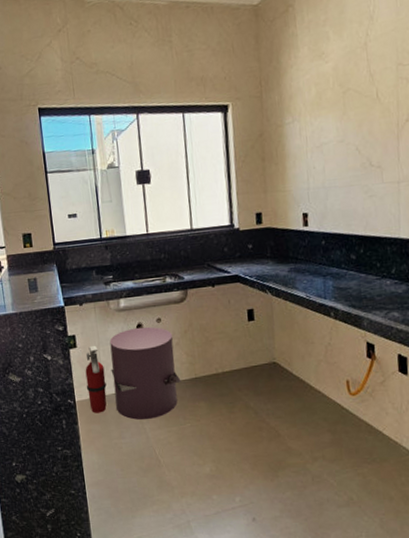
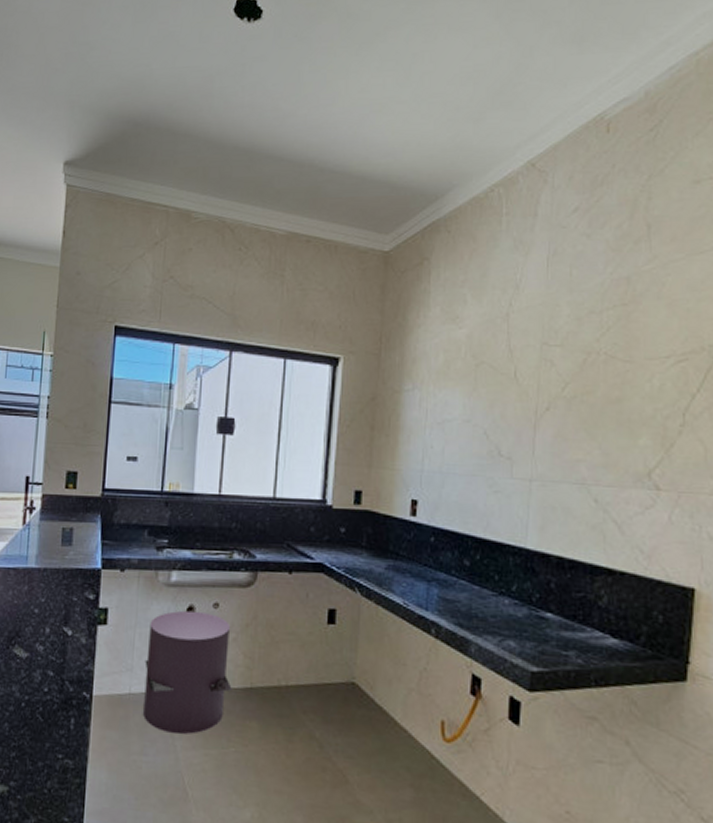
fire extinguisher: present [85,345,107,413] -> none [109,624,137,716]

